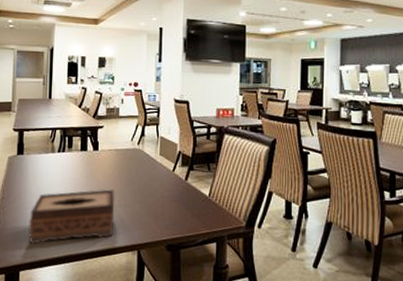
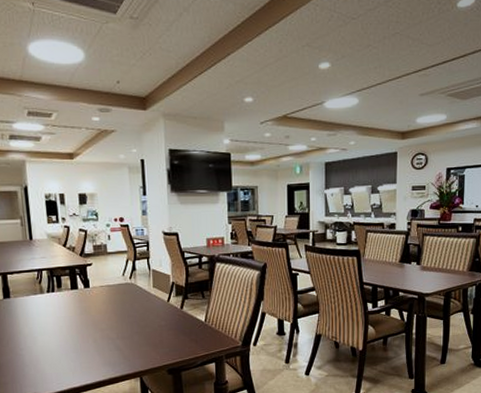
tissue box: present [28,189,115,244] -> none [26,324,115,382]

